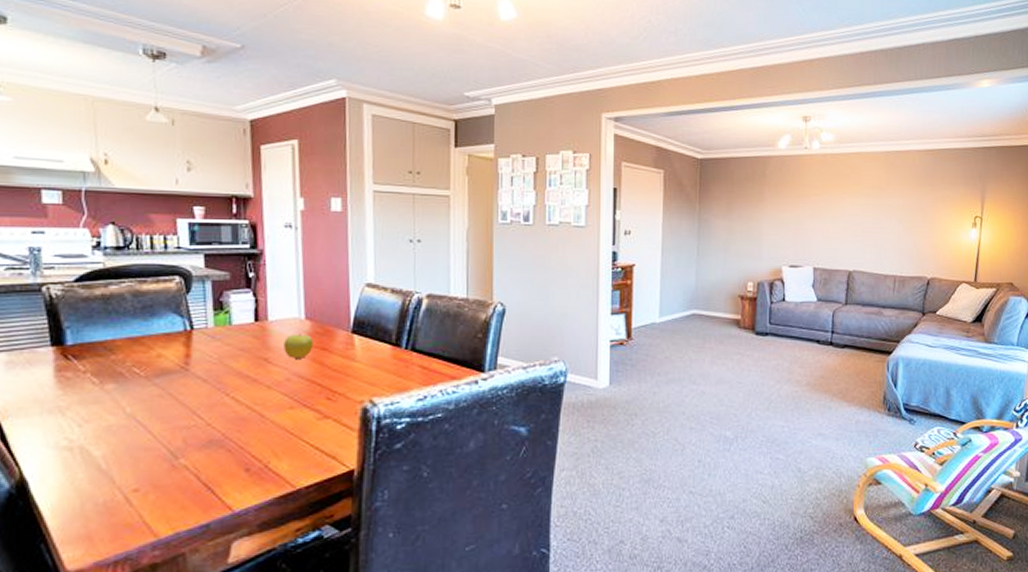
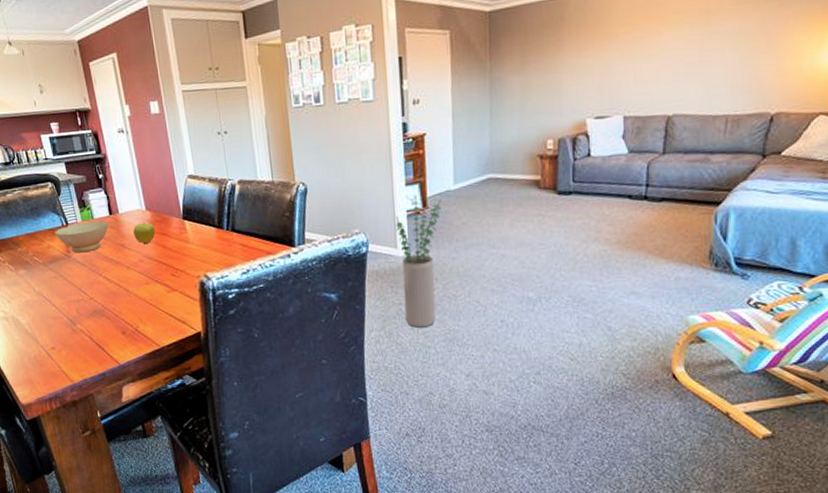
bowl: none [172,329,251,366] -> present [55,221,108,253]
vase: none [598,324,646,467] -> present [395,194,442,328]

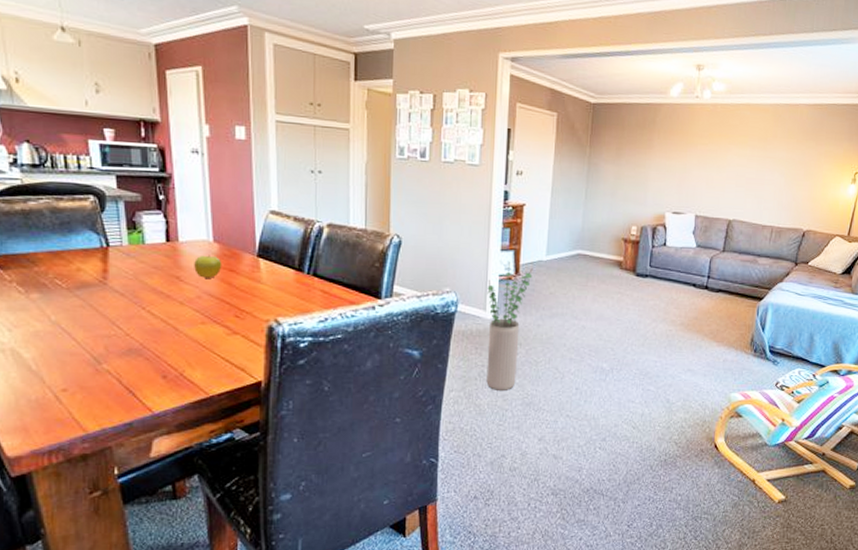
bowl: present [55,221,108,253] -> none [90,247,163,281]

